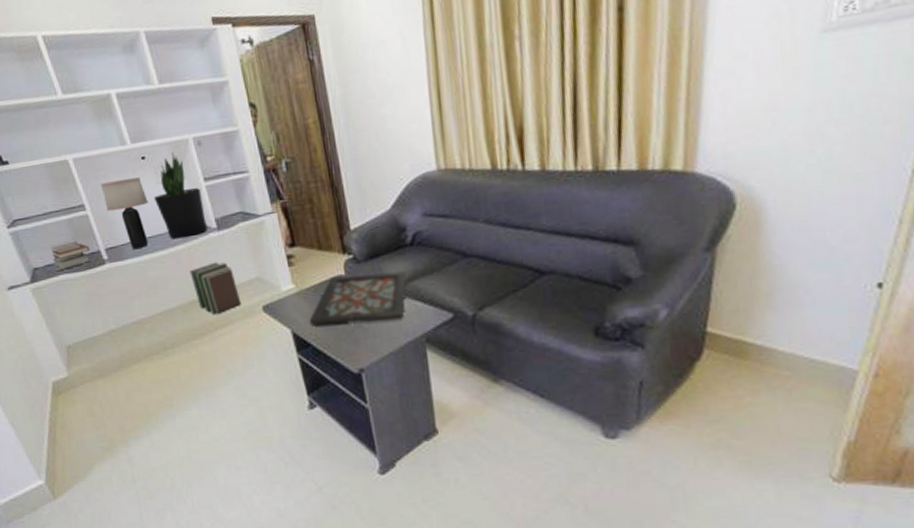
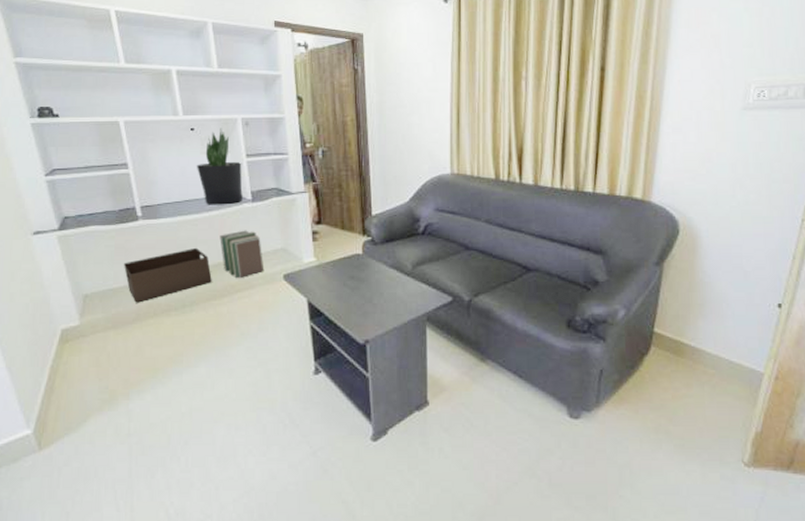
books: present [49,238,90,272] -> none [85,193,125,223]
storage basket: none [99,286,189,350] -> present [124,247,212,303]
table lamp: present [100,176,149,250] -> none [147,145,191,211]
decorative tray: present [309,271,407,325] -> none [325,255,416,299]

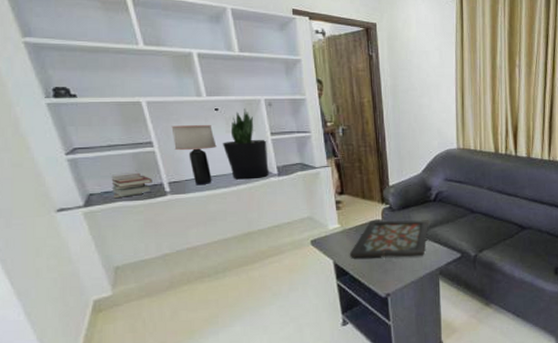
books: none [85,193,125,223] -> present [110,170,153,199]
storage basket: present [124,247,212,303] -> none [155,219,243,272]
table lamp: none [147,145,191,211] -> present [171,124,217,186]
books: present [219,230,264,278] -> none [248,202,293,245]
decorative tray: none [325,255,416,299] -> present [349,220,429,258]

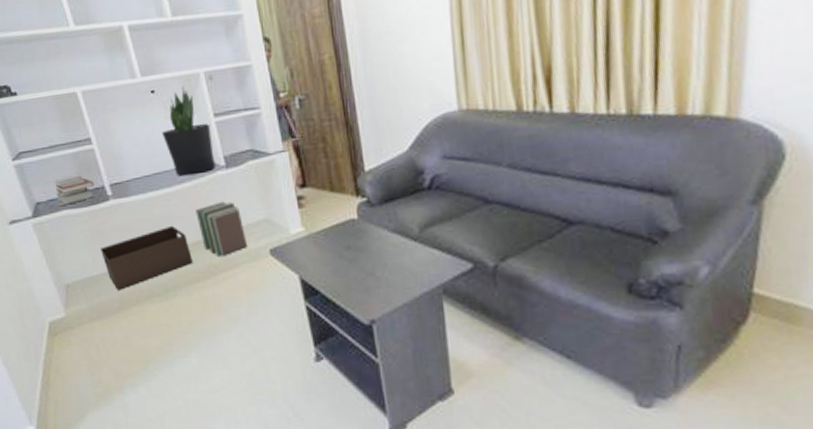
storage basket: none [155,219,243,272] -> present [101,225,193,290]
table lamp: present [171,124,217,186] -> none [108,110,156,187]
books: none [248,202,293,245] -> present [195,201,248,256]
decorative tray: present [349,220,429,258] -> none [318,216,424,272]

